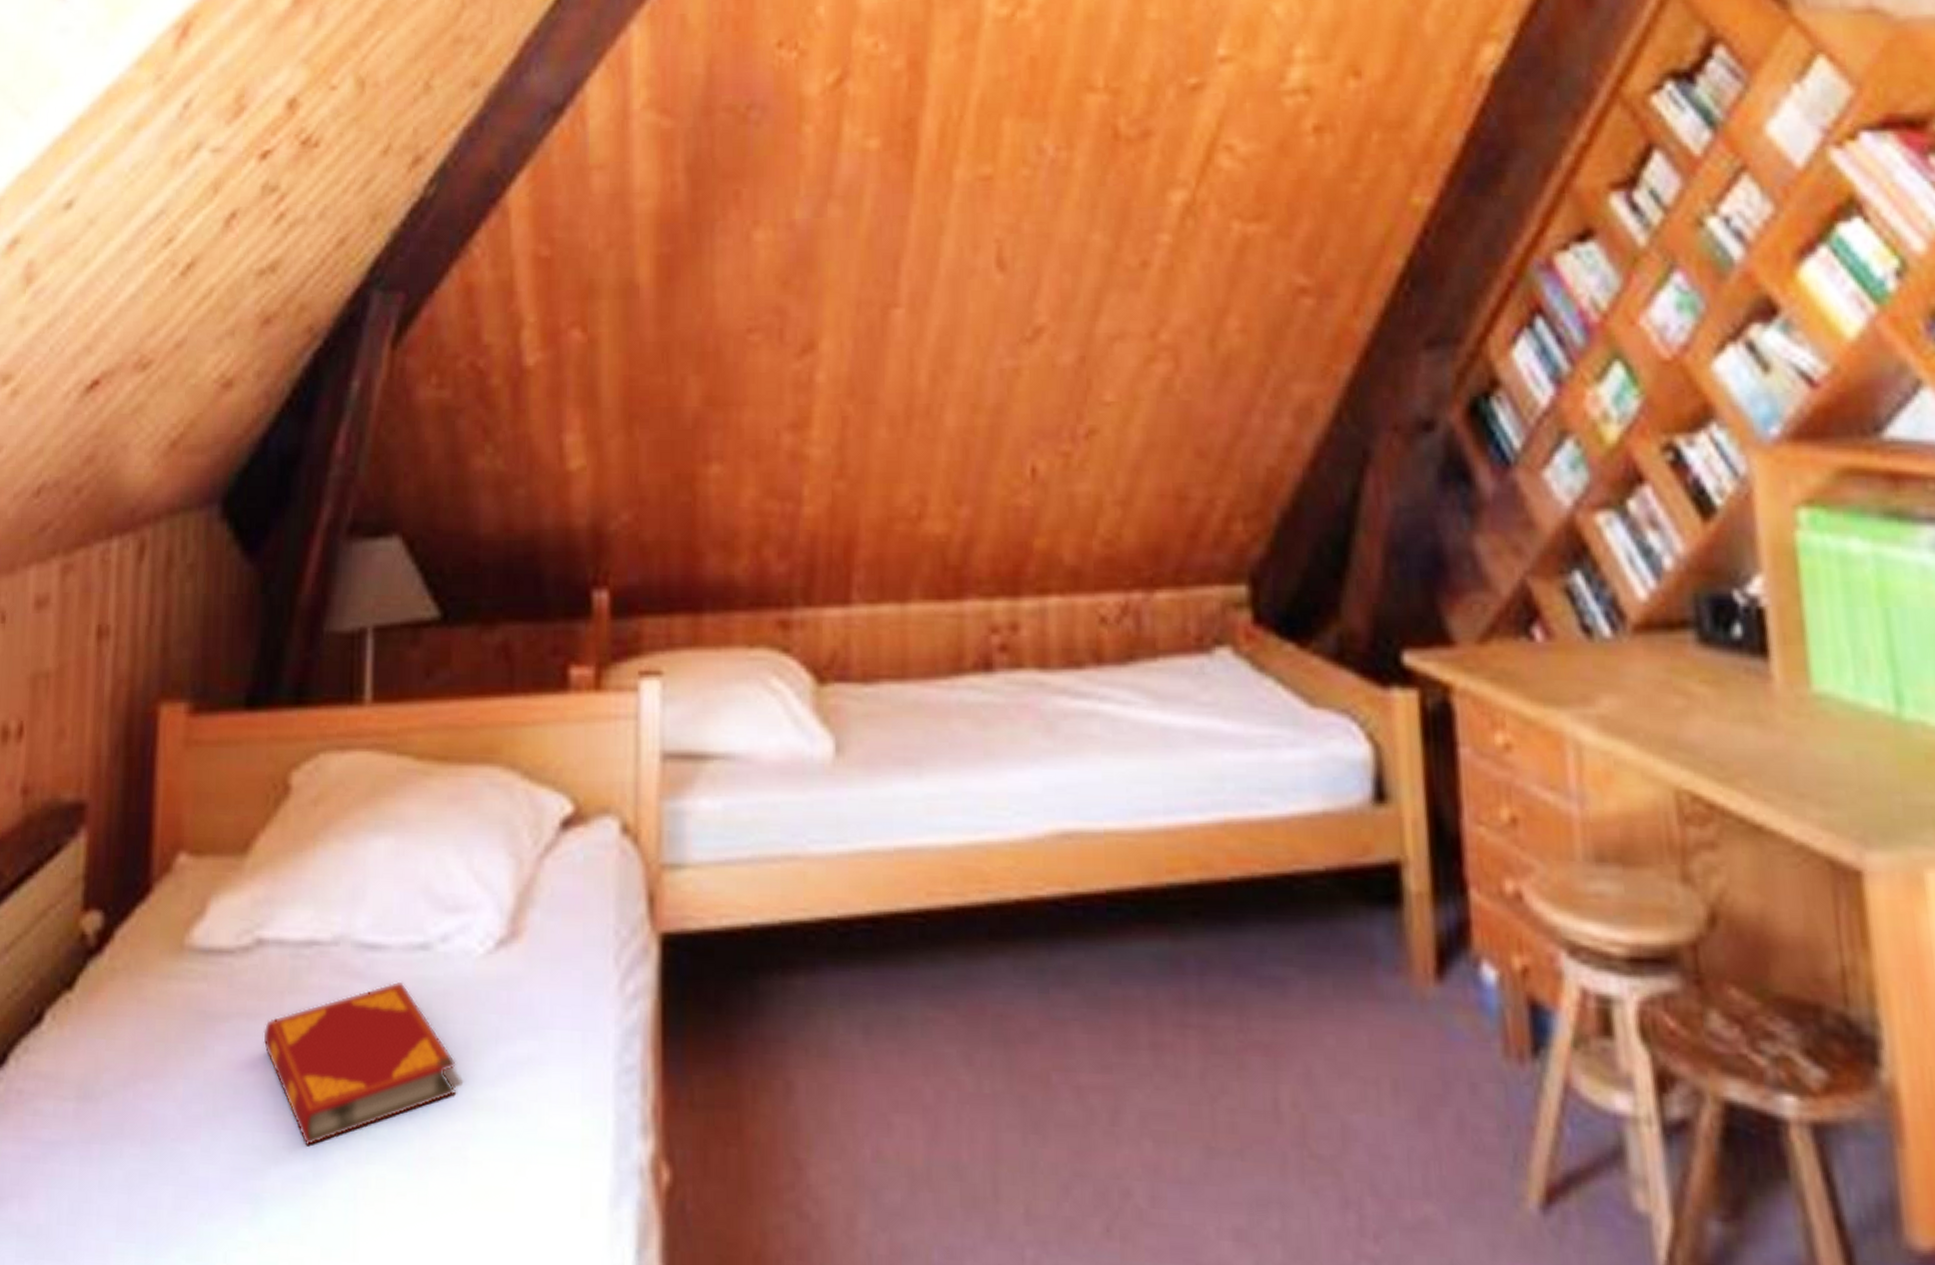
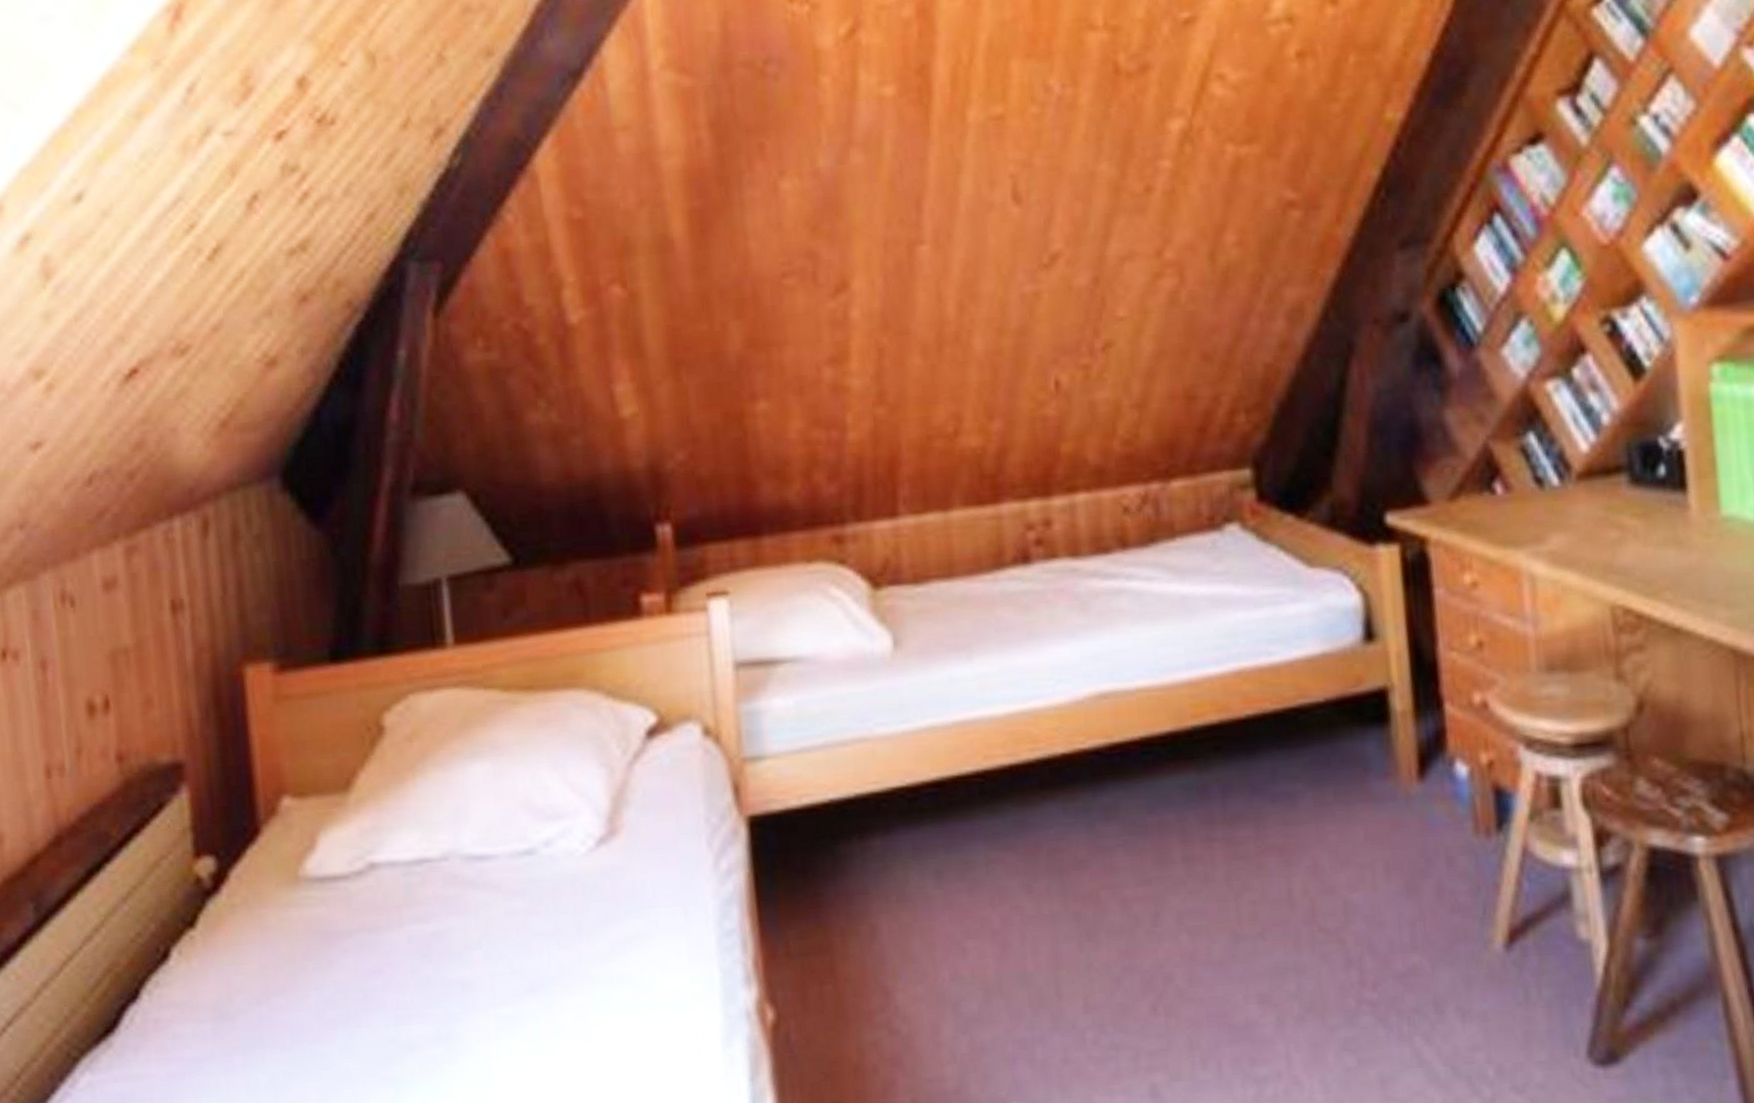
hardback book: present [263,981,457,1145] -> none [385,884,574,1031]

